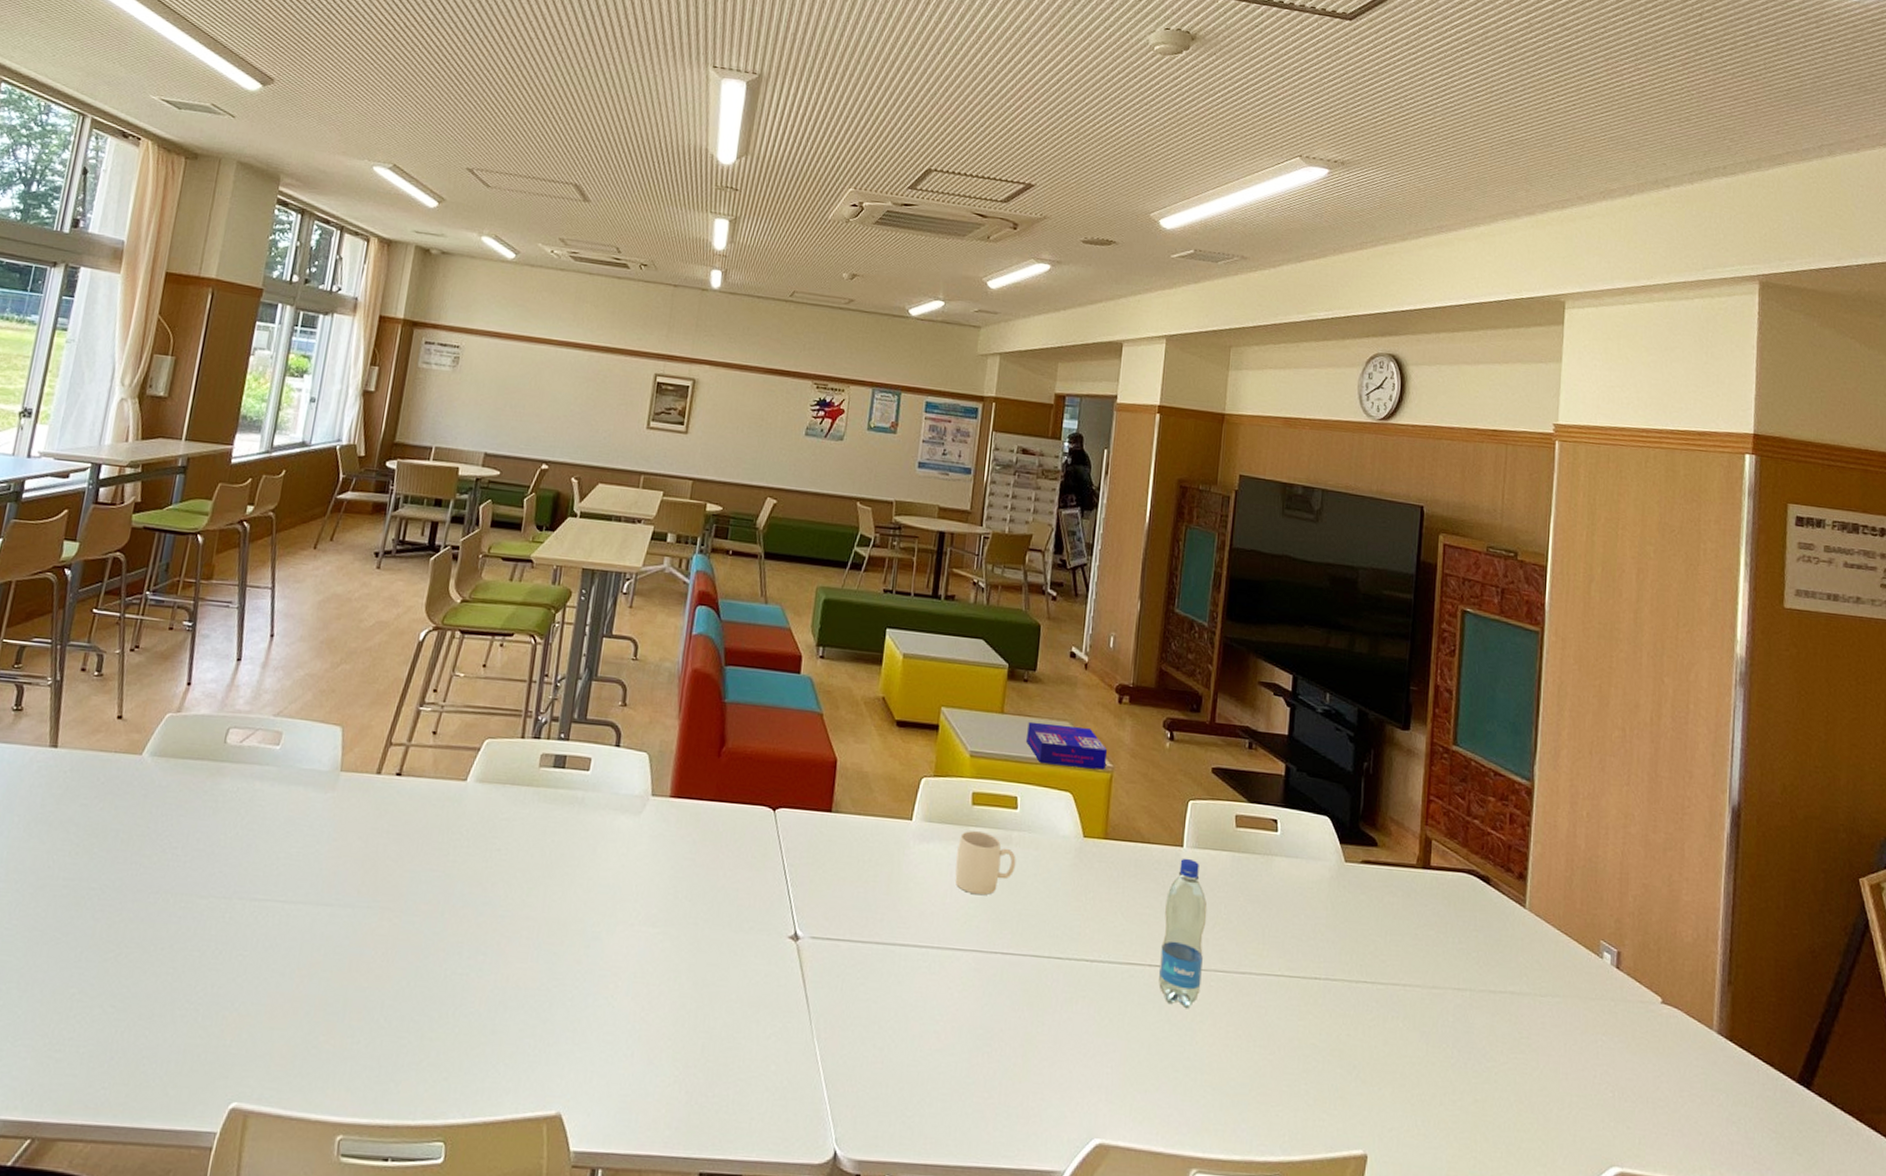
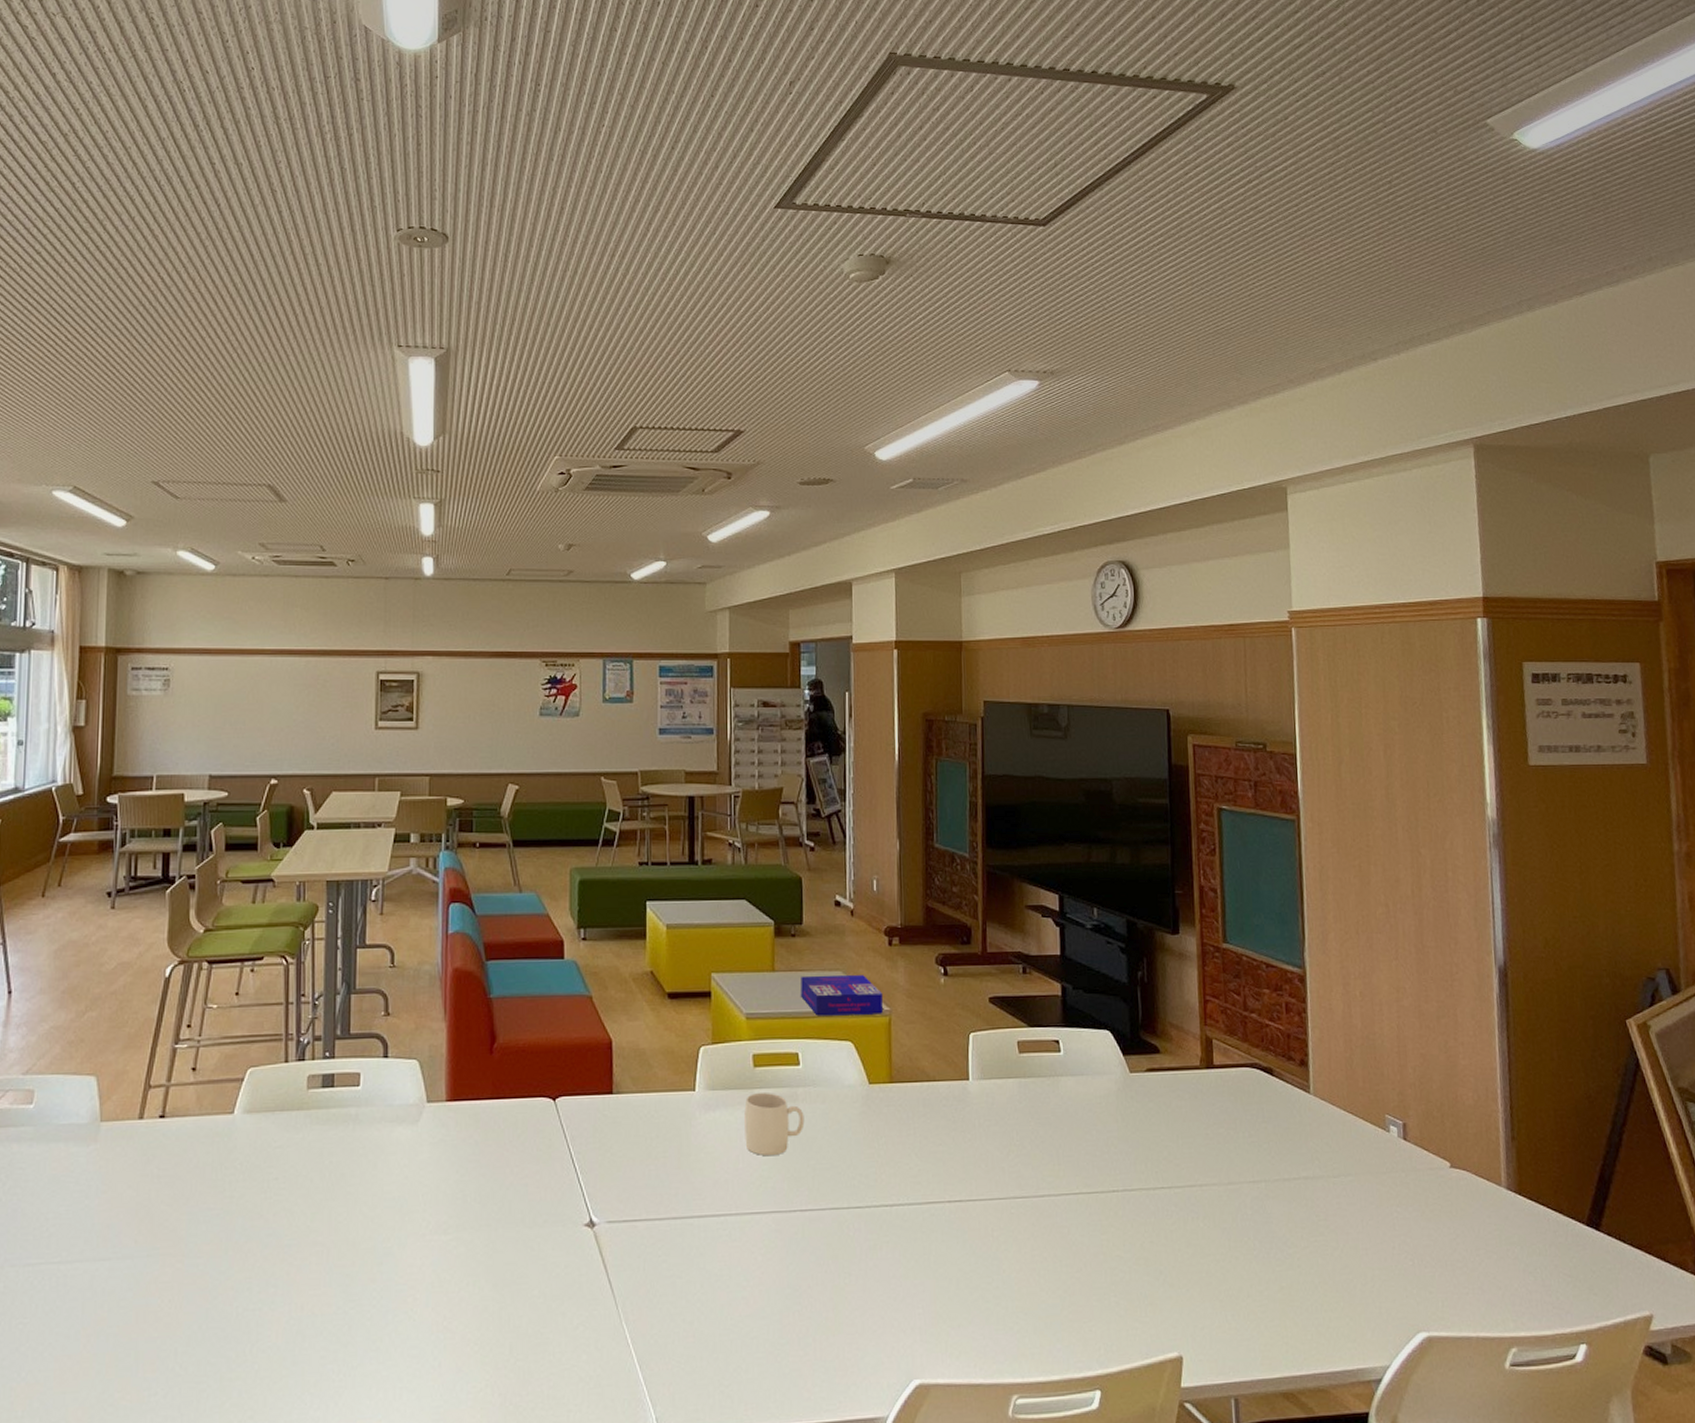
bottle: present [1159,858,1208,1009] -> none [958,1090,1002,1240]

